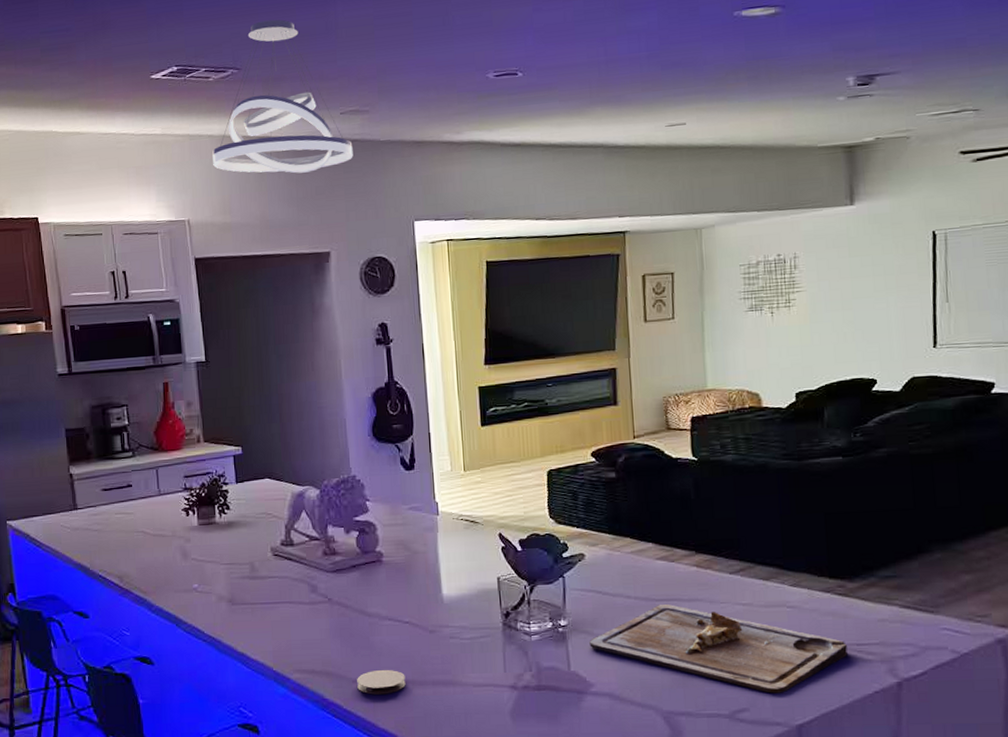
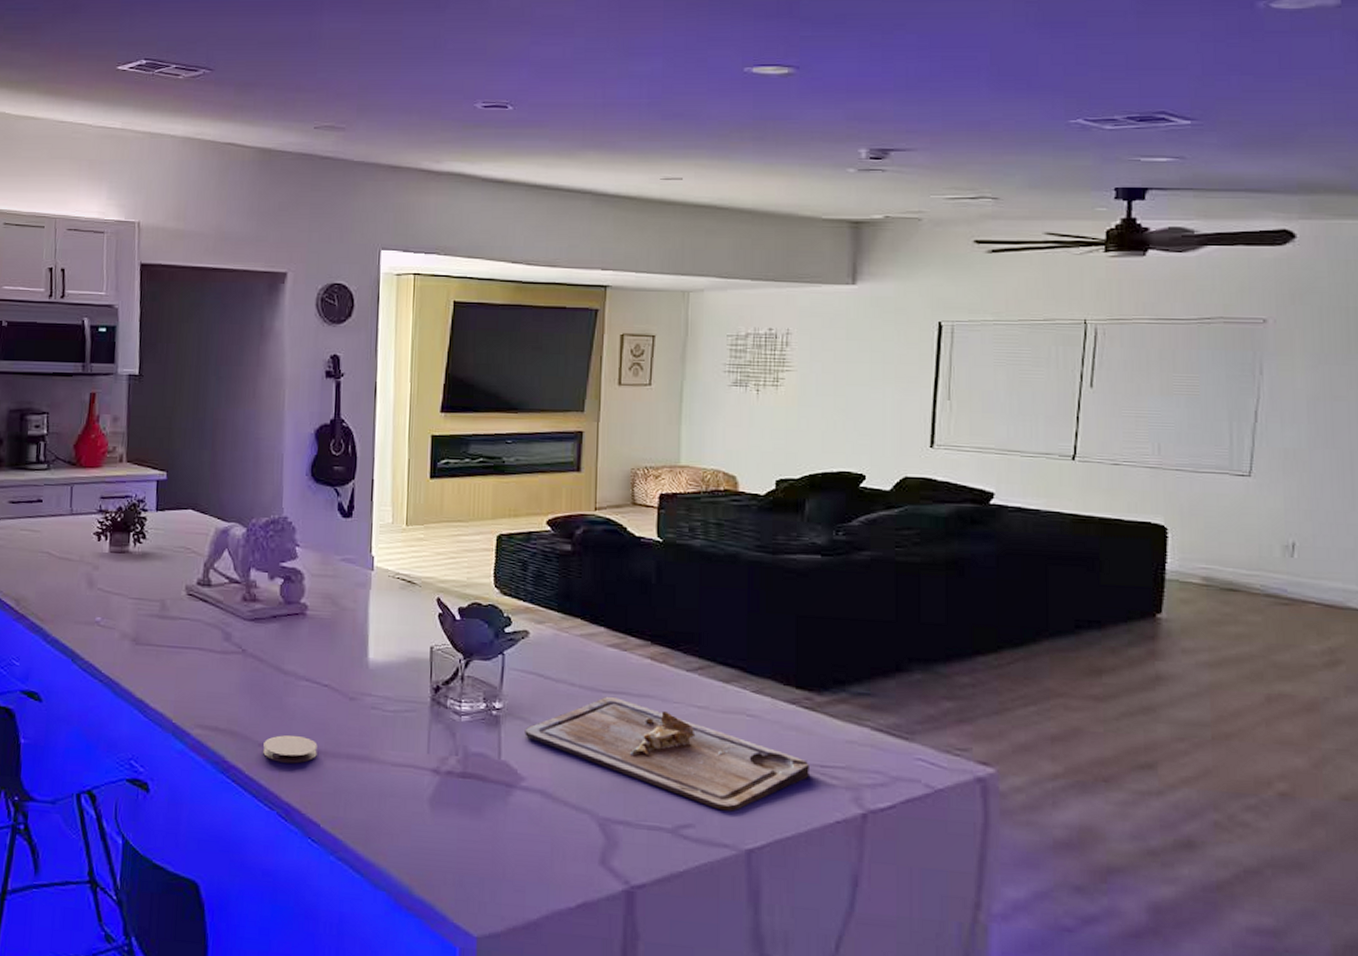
pendant light: present [212,19,353,174] -> none [172,22,324,186]

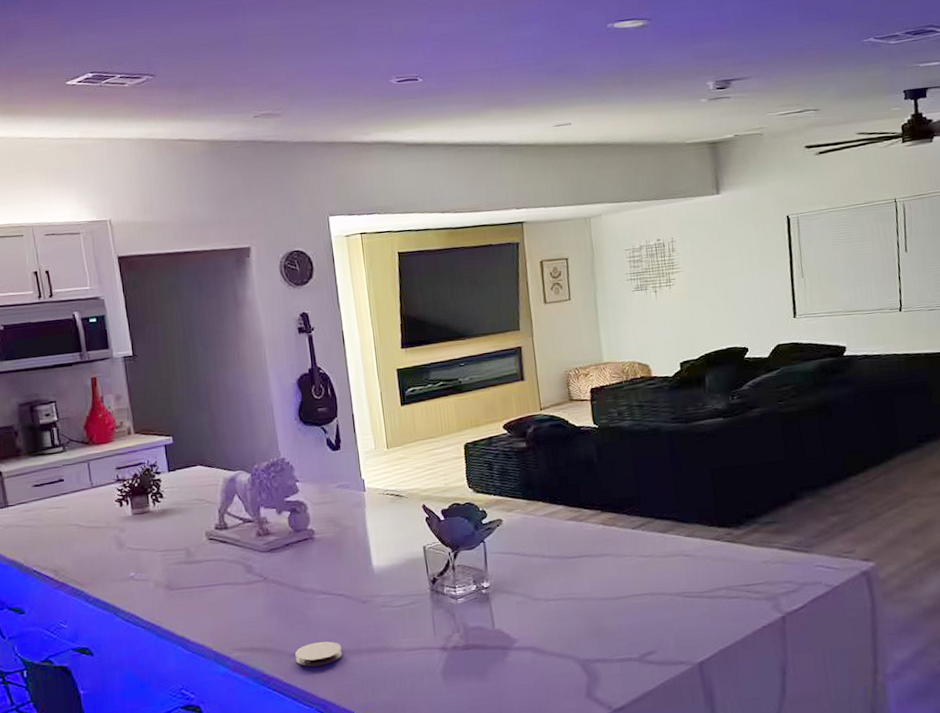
cutting board: present [525,697,809,812] -> none [510,561,738,636]

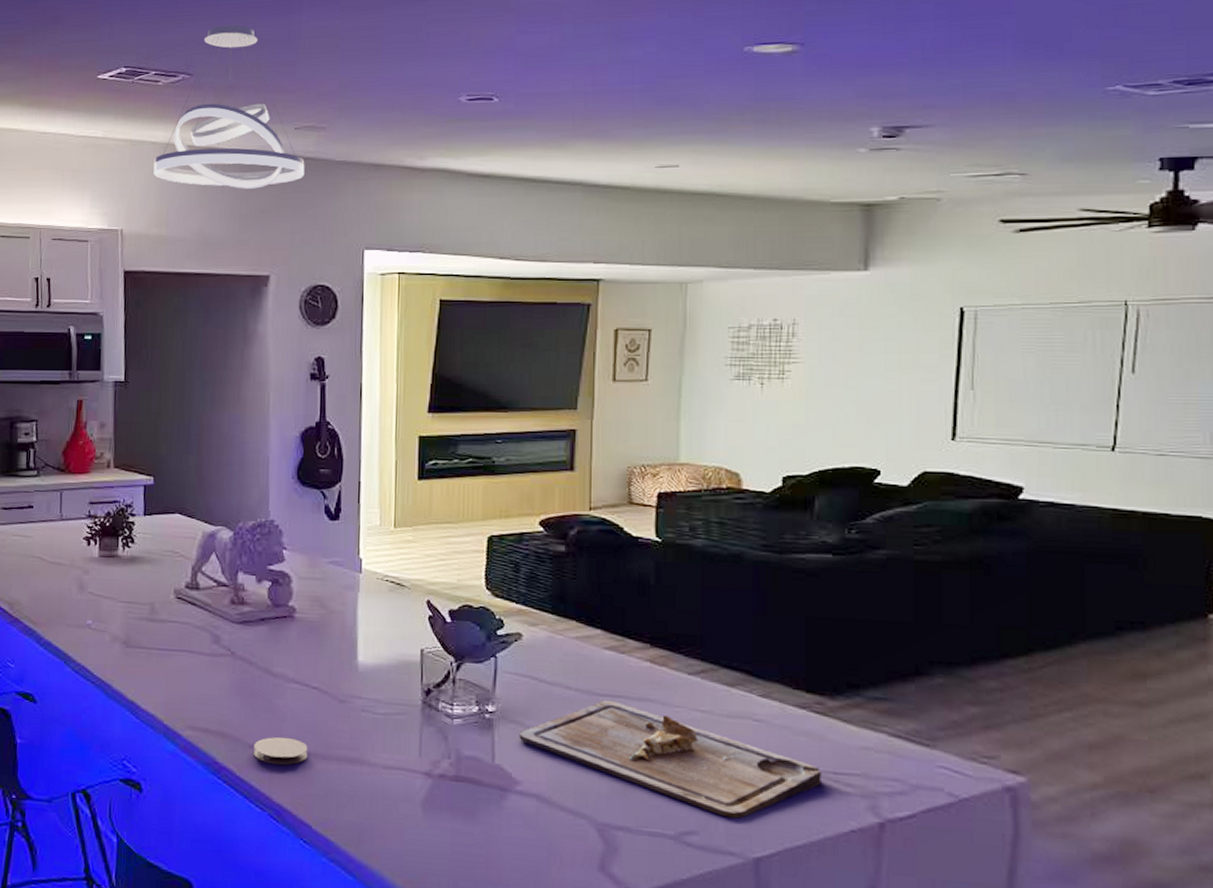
pendant light: none [131,28,268,174] -> present [153,24,305,189]
cutting board: none [510,561,738,636] -> present [519,700,821,819]

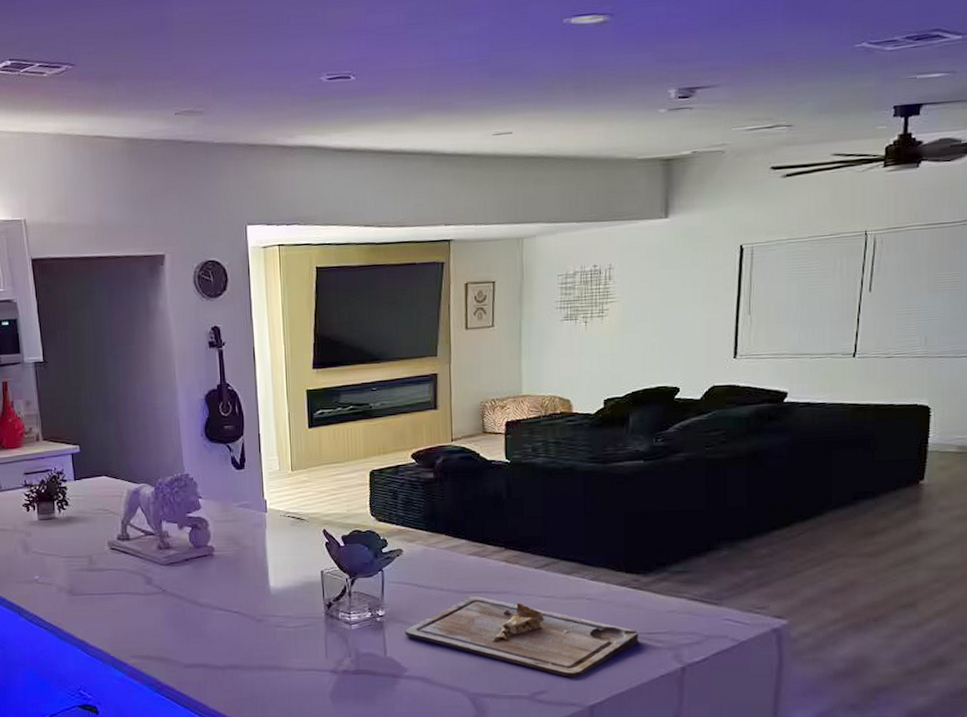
pendant light: present [153,24,305,189] -> none [47,13,188,175]
coaster: present [254,736,308,765] -> none [189,655,235,678]

